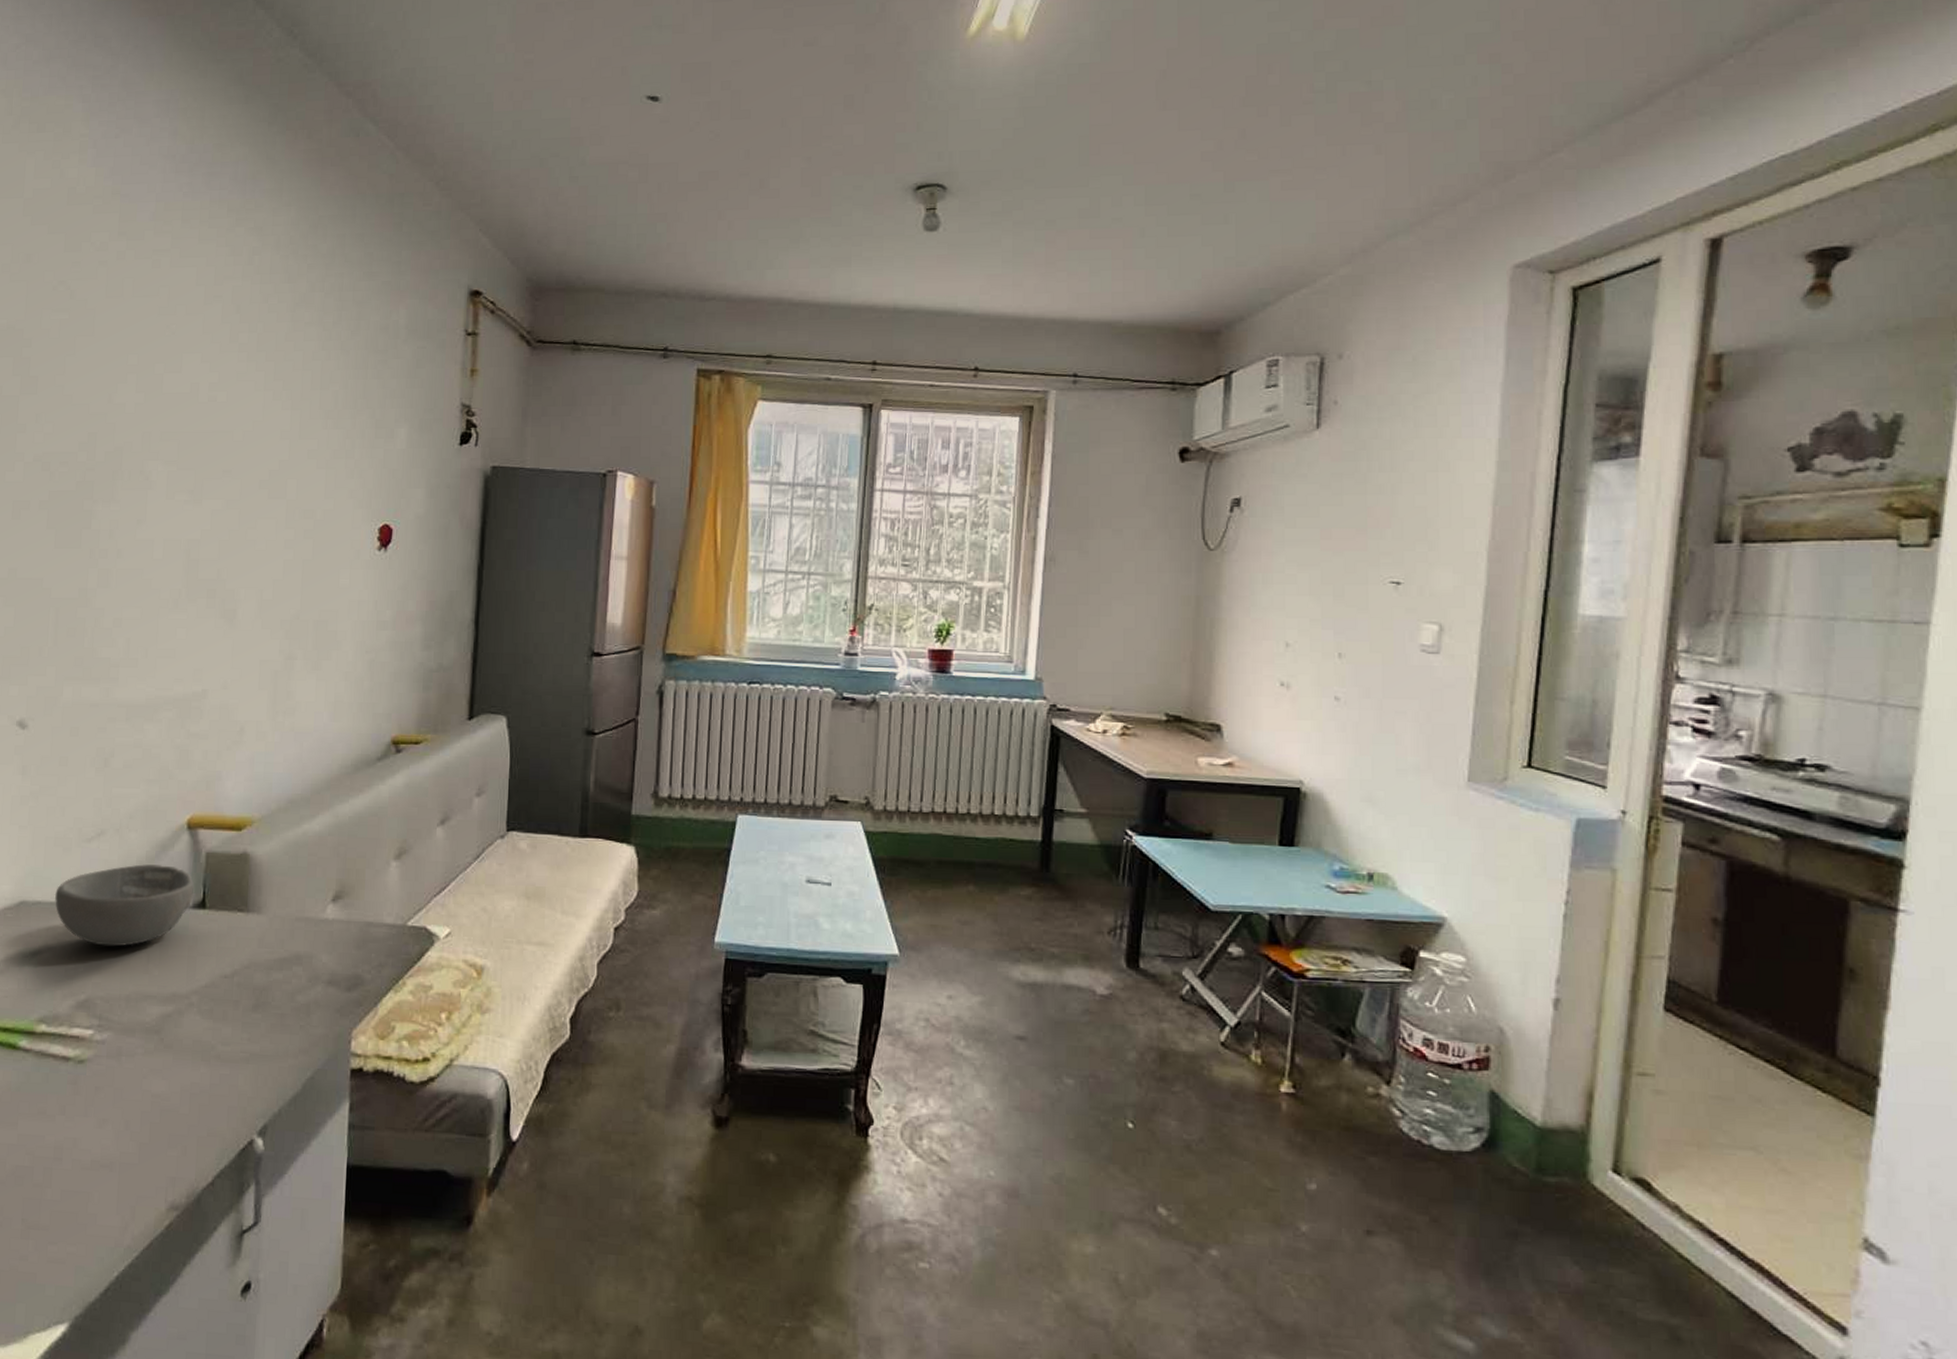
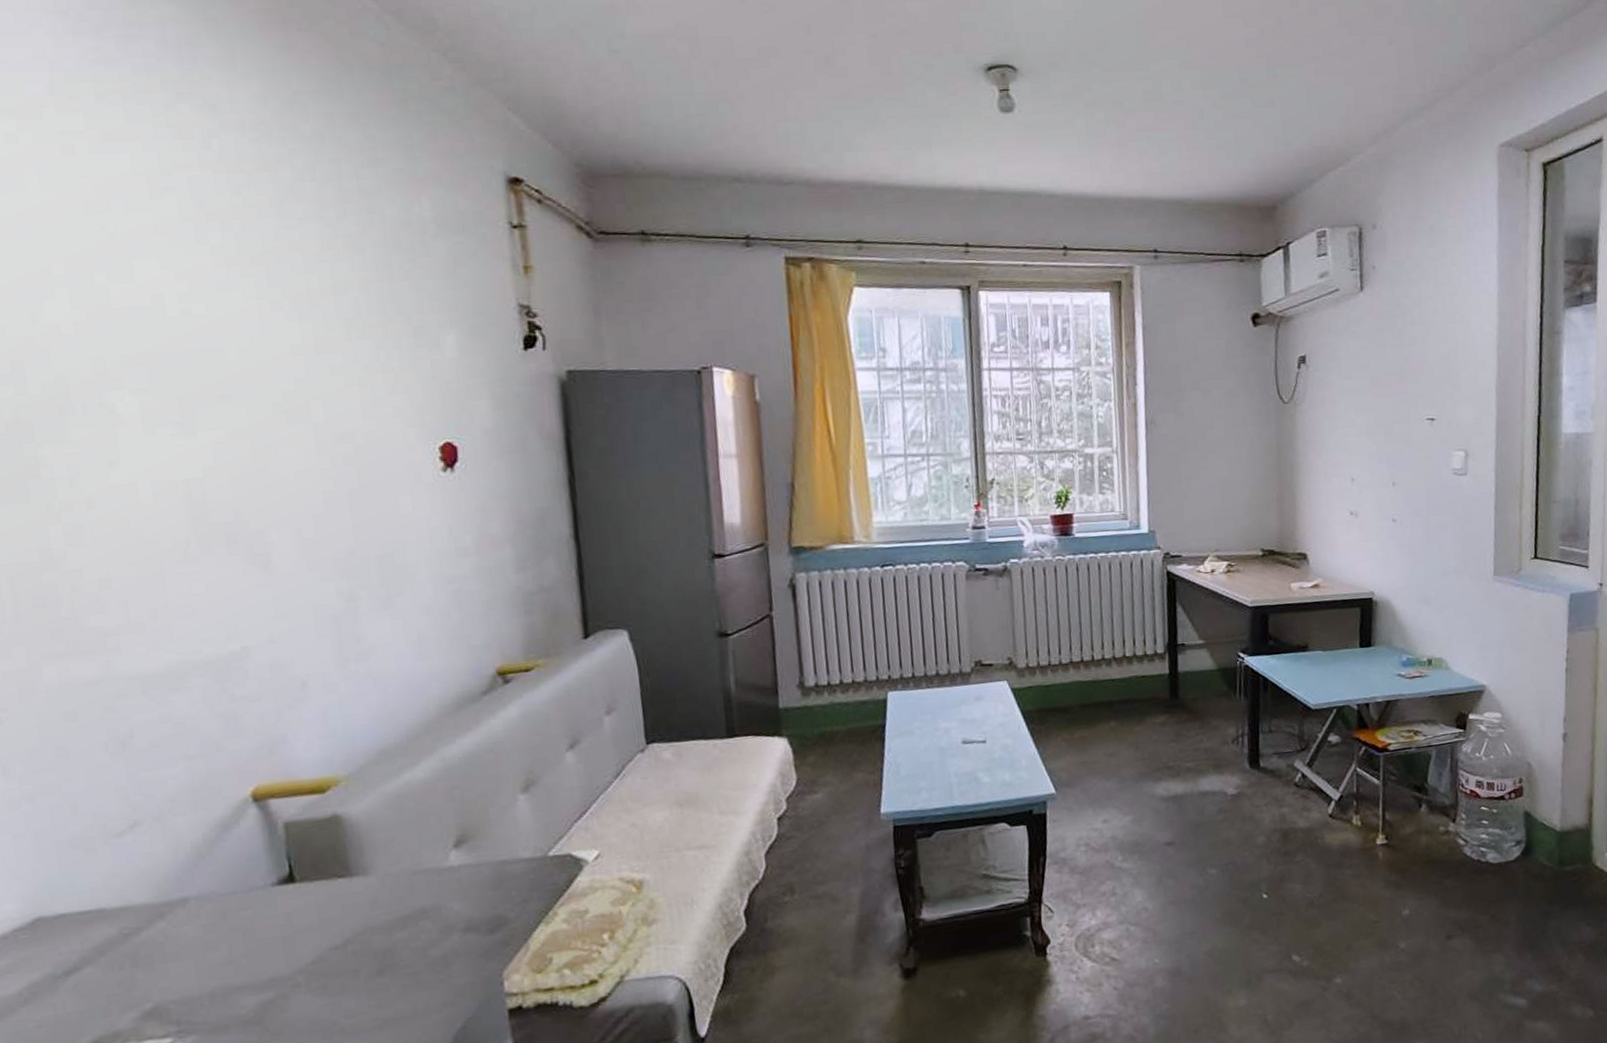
bowl: present [54,864,194,947] -> none [83,844,276,947]

